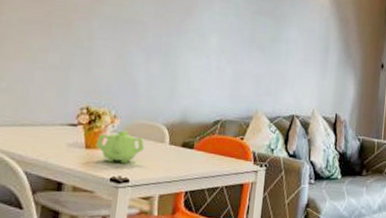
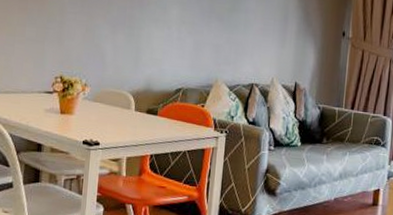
teapot: present [95,130,144,164] -> none [69,97,112,128]

